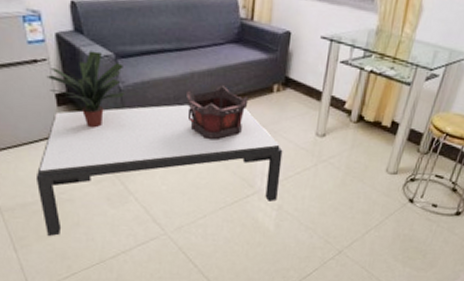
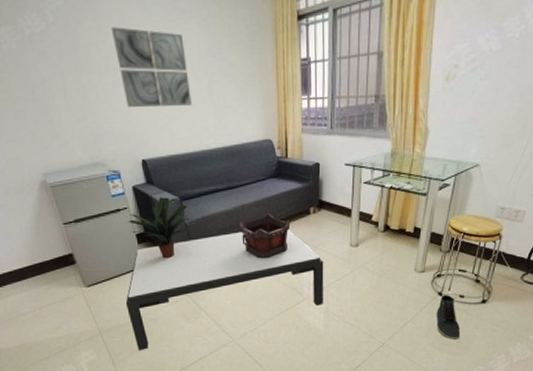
sneaker: none [402,201,428,254] -> present [435,294,461,340]

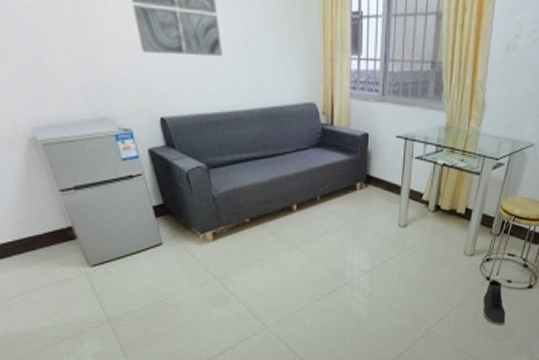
coffee table: present [125,230,324,350] -> none [139,206,370,340]
potted plant: present [128,197,190,259] -> none [143,163,218,236]
decorative container: present [240,213,291,259] -> none [277,187,335,238]

